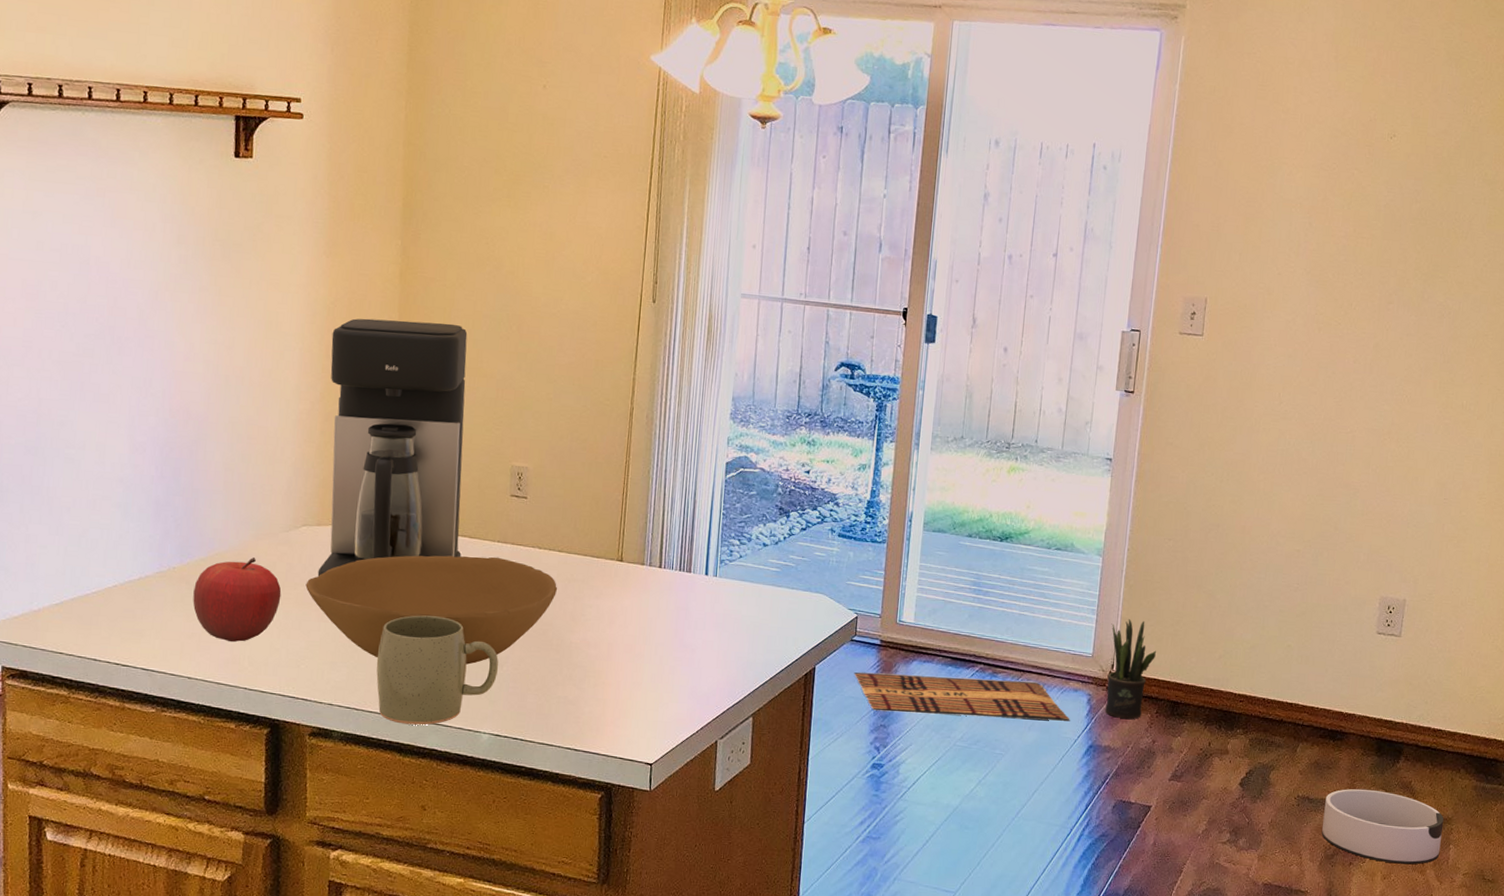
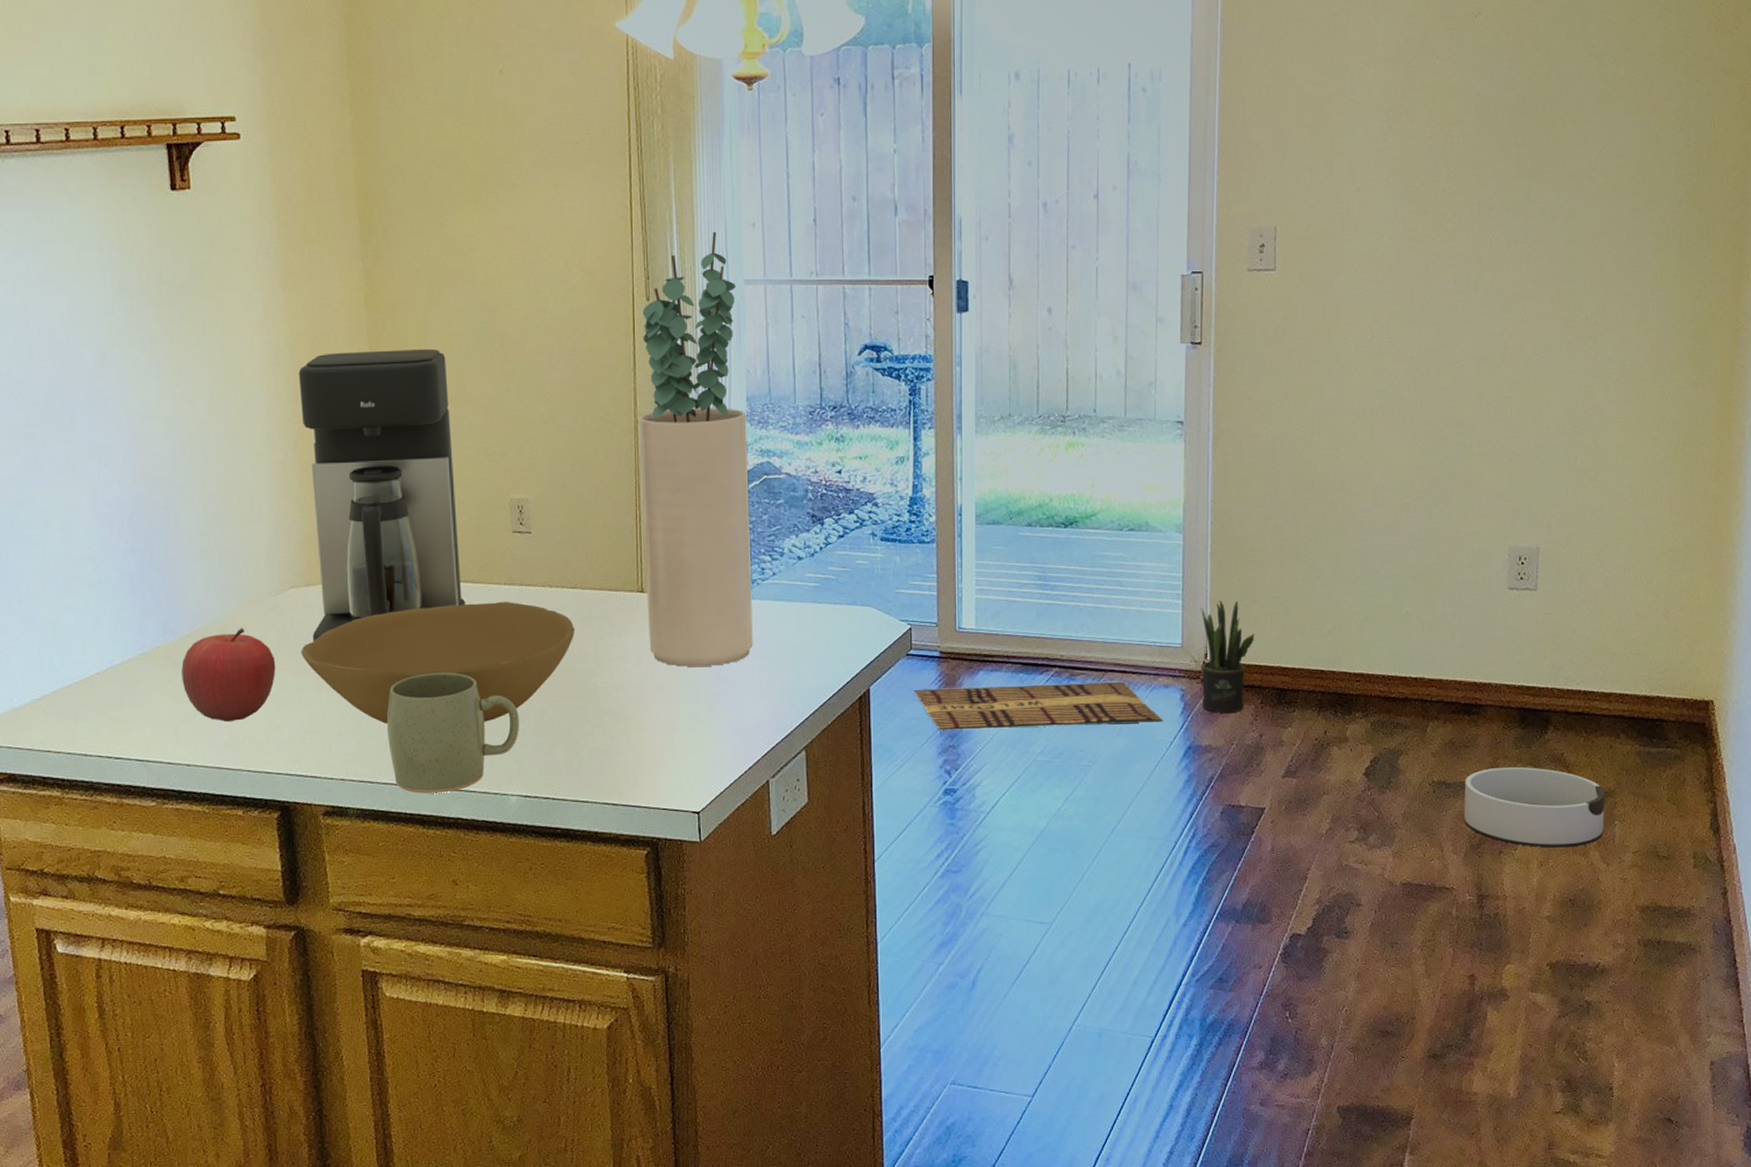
vase: none [622,248,734,634] -> present [638,231,753,667]

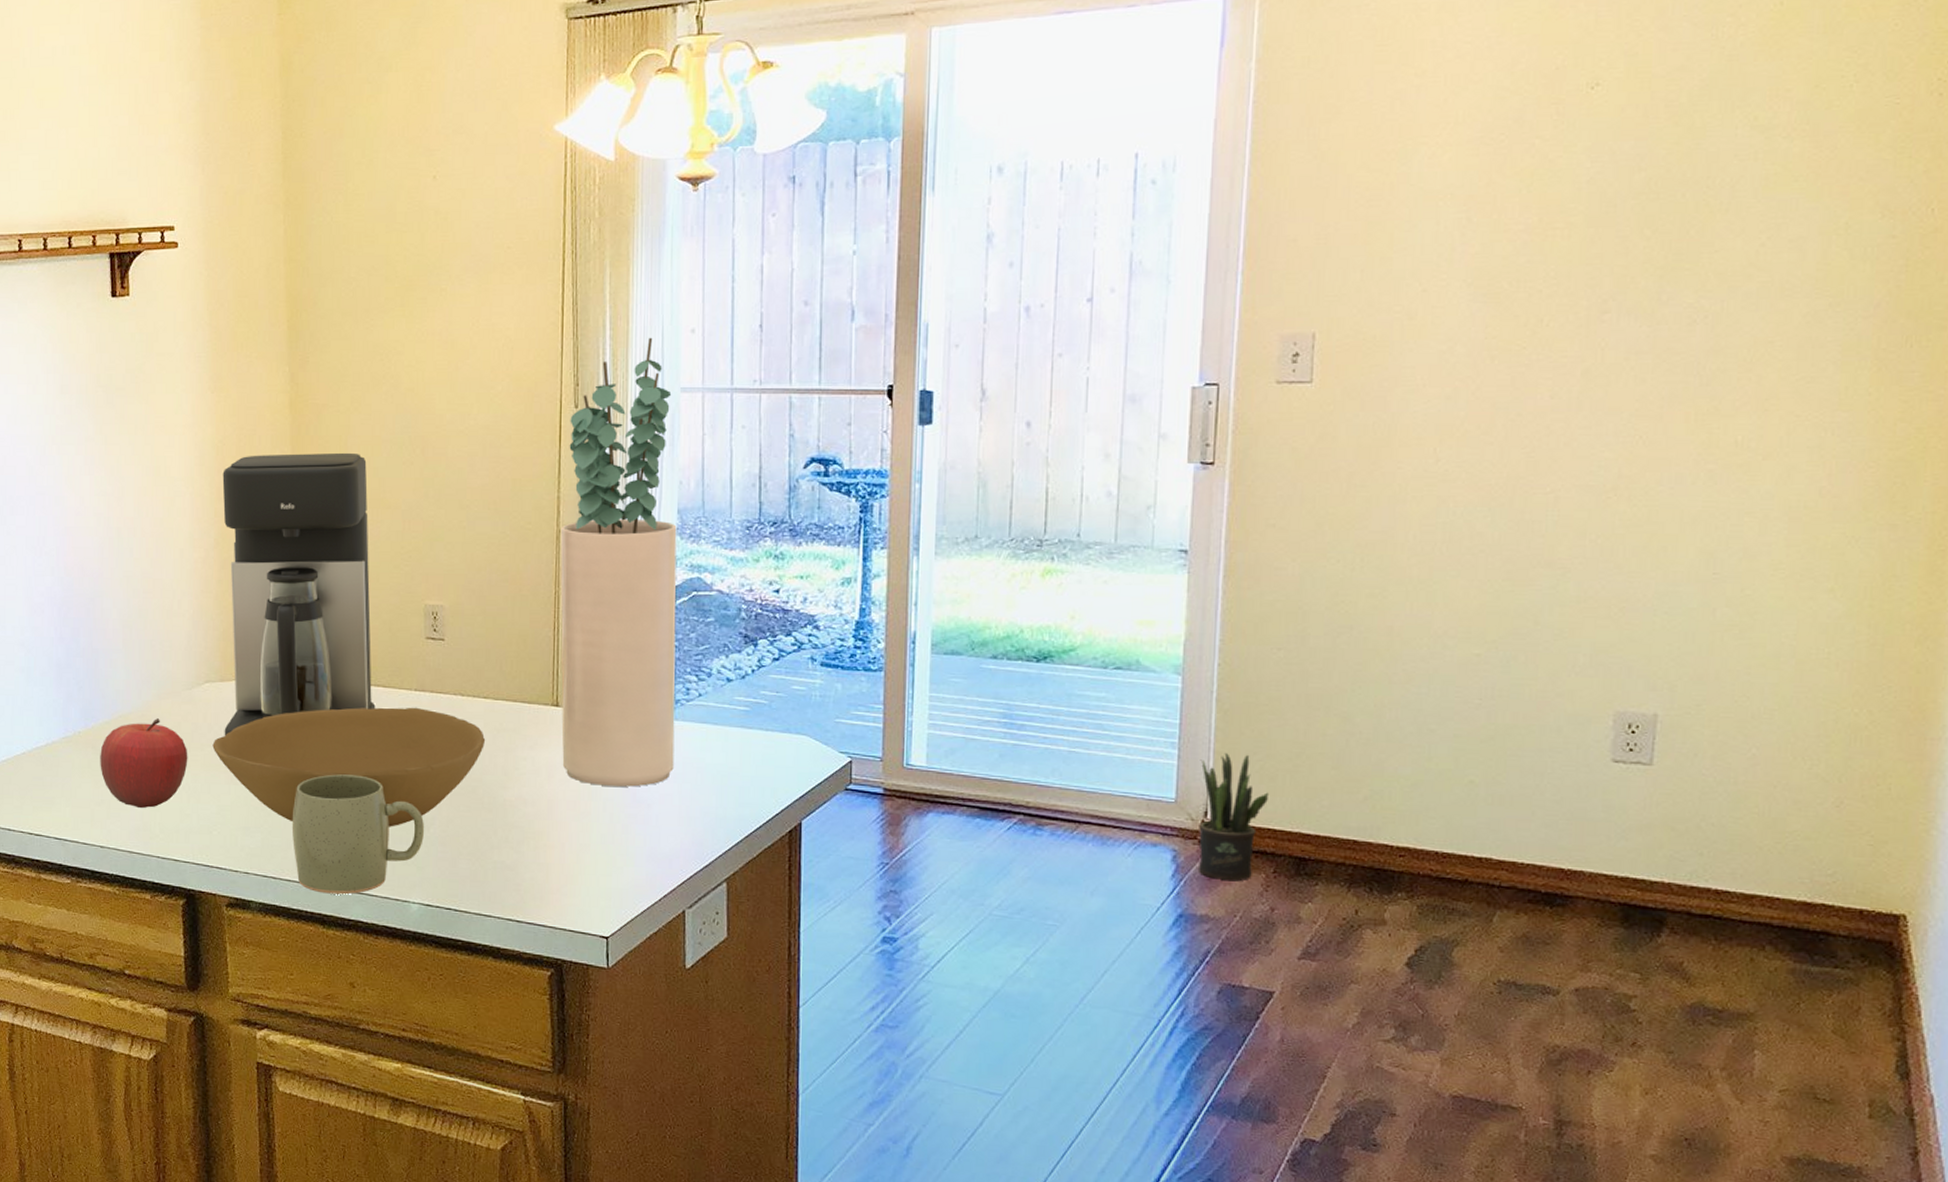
doormat: present [913,681,1163,731] -> none [851,827,1149,884]
pet bowl: present [1463,766,1605,848] -> none [1539,971,1742,1076]

